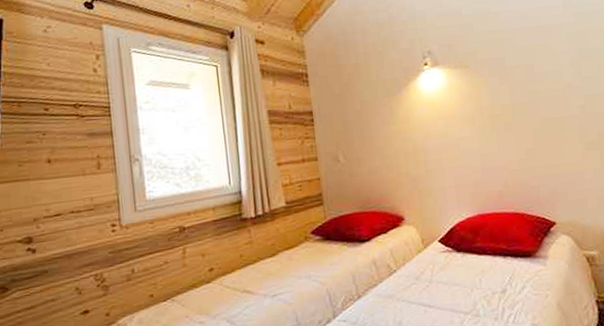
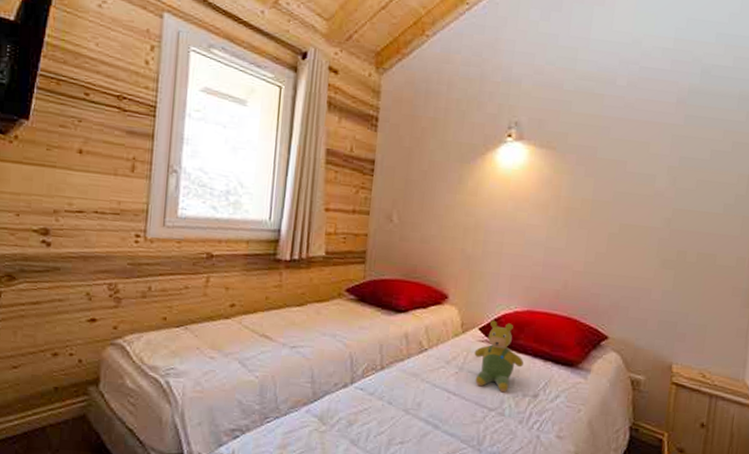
teddy bear: none [439,230,486,295] -> present [474,320,524,393]

